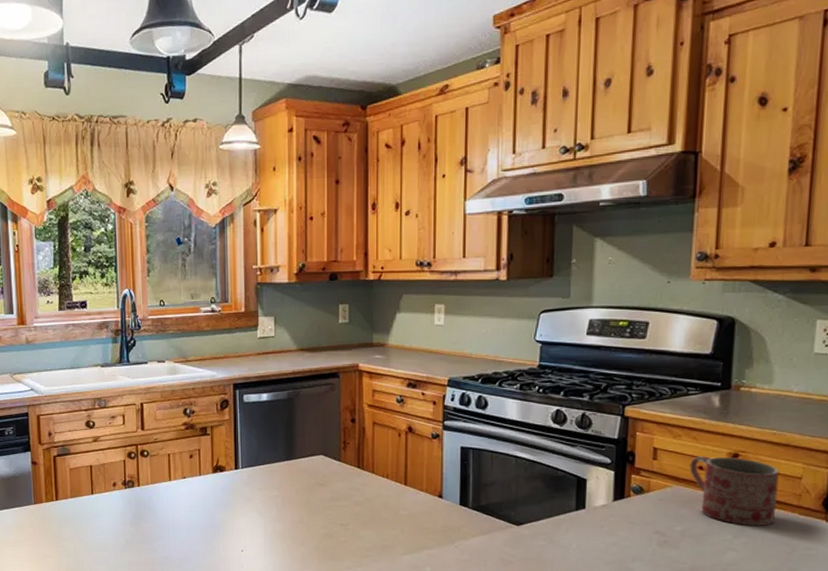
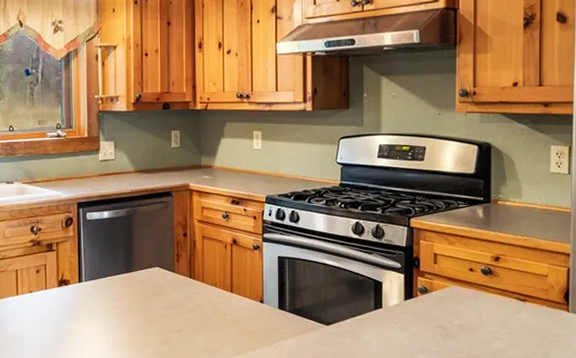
mug: present [689,456,779,527] -> none [463,259,531,319]

